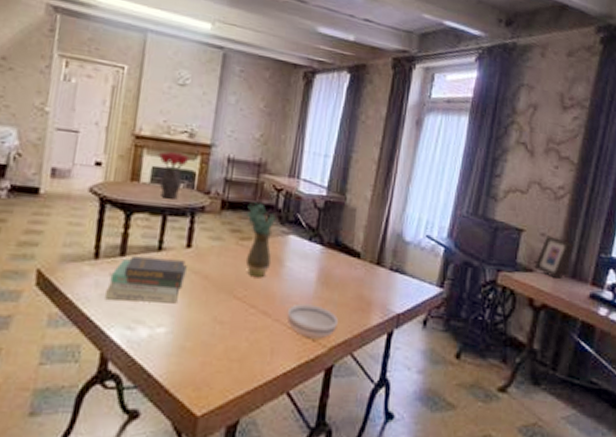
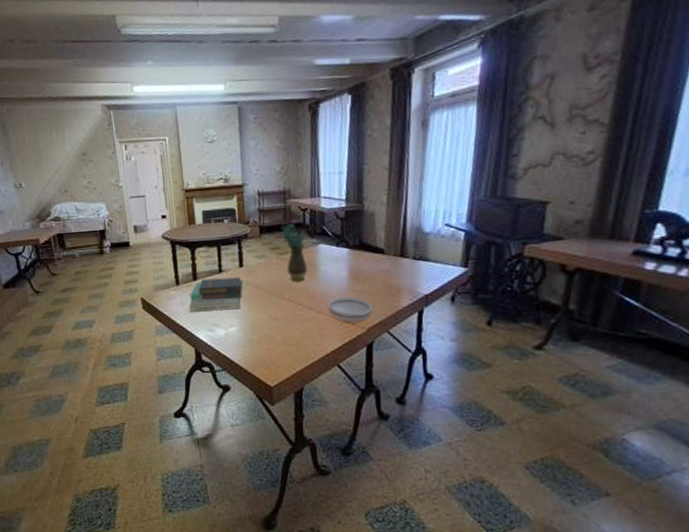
bouquet: present [157,151,191,199] -> none [204,196,230,233]
picture frame: present [534,235,574,279] -> none [564,202,610,242]

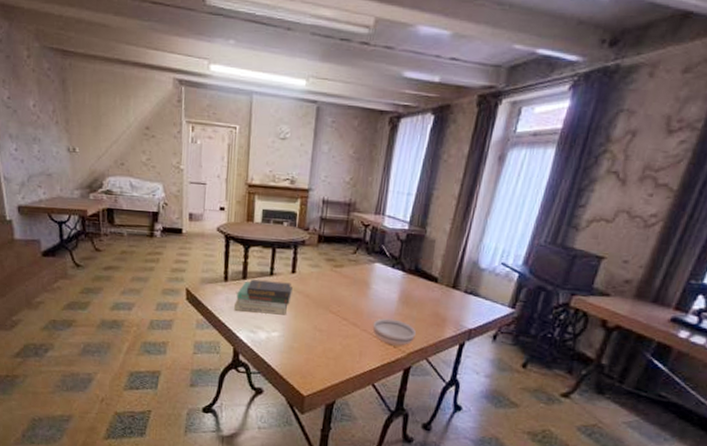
vase: present [281,222,308,282] -> none [338,235,364,297]

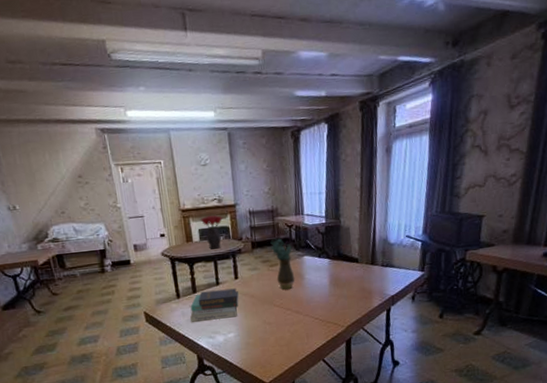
bouquet: none [266,196,293,235] -> present [200,215,224,249]
vase: none [338,235,364,297] -> present [270,237,295,290]
bowl: present [372,318,416,346] -> none [312,300,350,323]

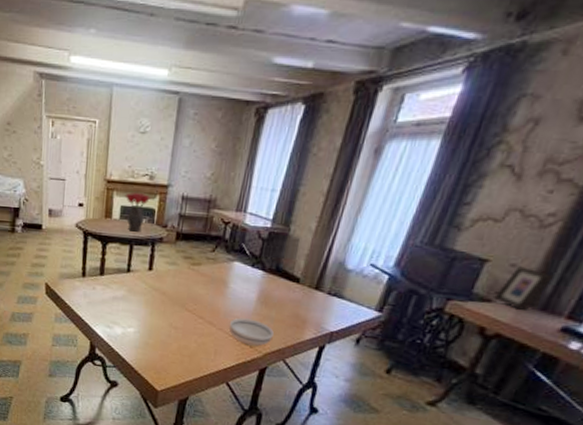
books: present [190,288,240,322] -> none [91,276,150,312]
vase: present [270,237,295,290] -> none [195,232,223,296]
bowl: none [312,300,350,323] -> present [229,318,274,347]
picture frame: none [495,215,527,247] -> present [493,266,554,310]

